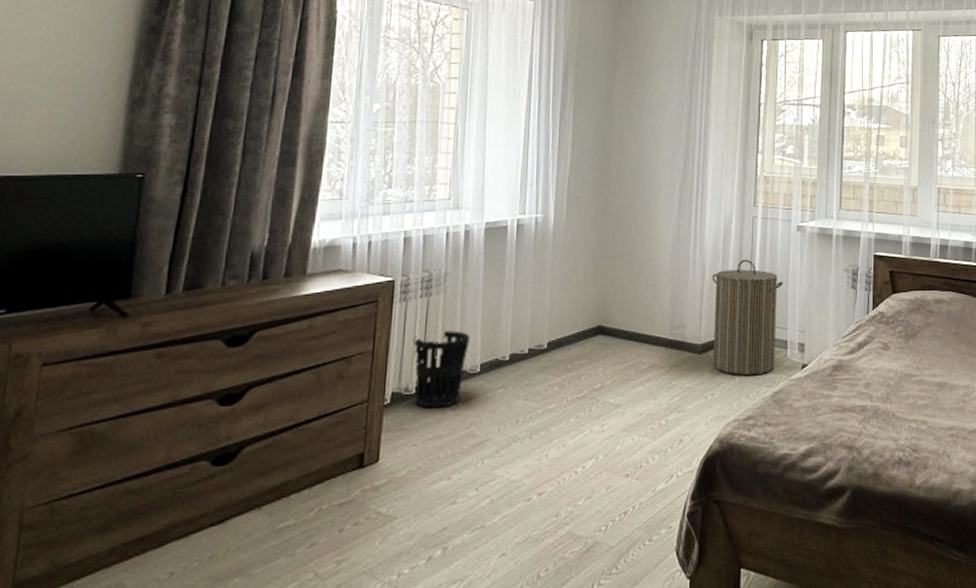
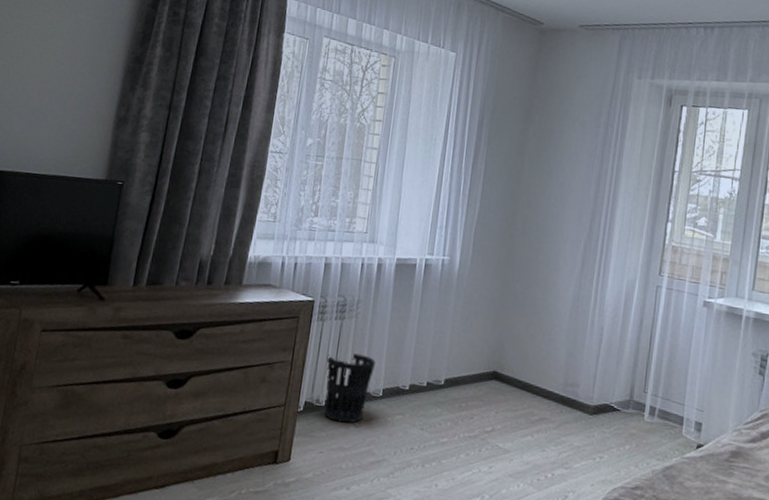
laundry hamper: present [712,259,783,376] -> none [604,327,684,447]

